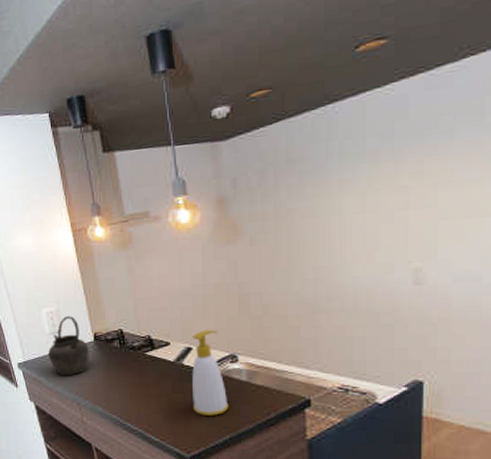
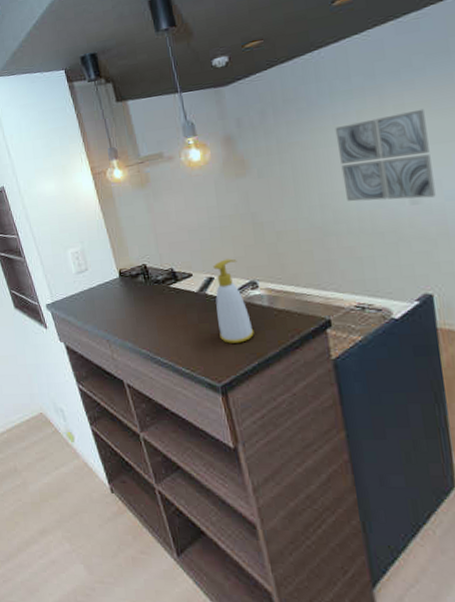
kettle: present [47,316,89,376] -> none [75,255,116,314]
wall art: none [340,178,444,279] -> present [335,108,436,202]

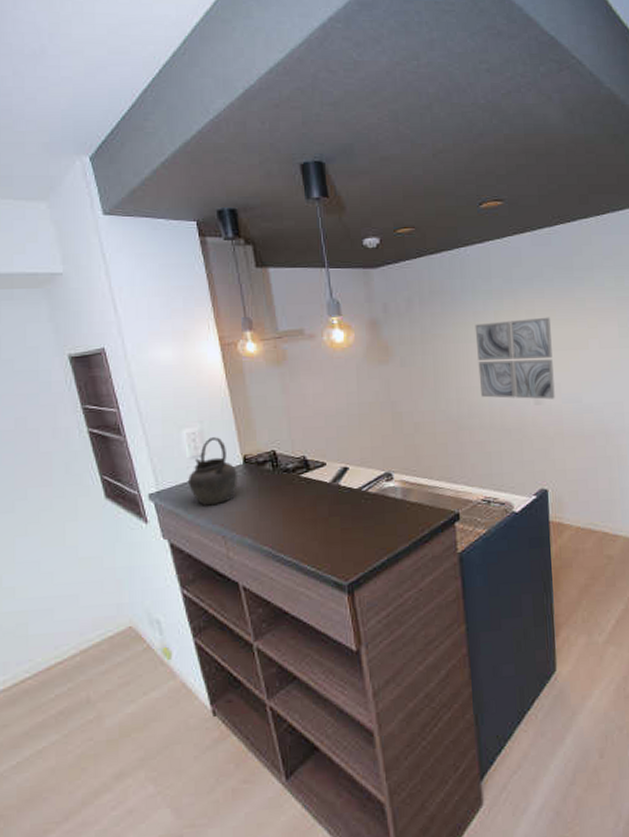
kettle: none [75,255,116,314] -> present [187,437,238,506]
soap bottle: present [213,258,254,343] -> none [349,448,386,538]

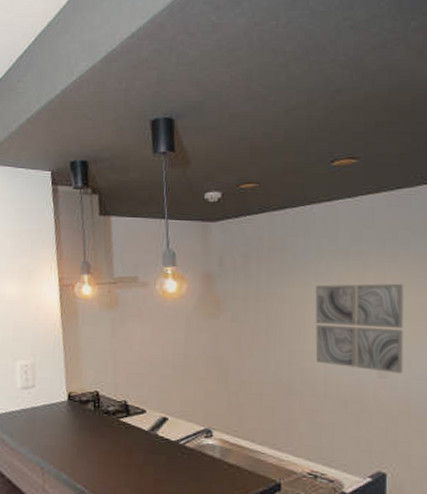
kettle: present [187,437,238,506] -> none [15,371,61,437]

